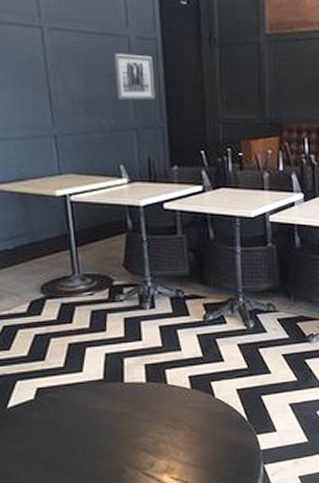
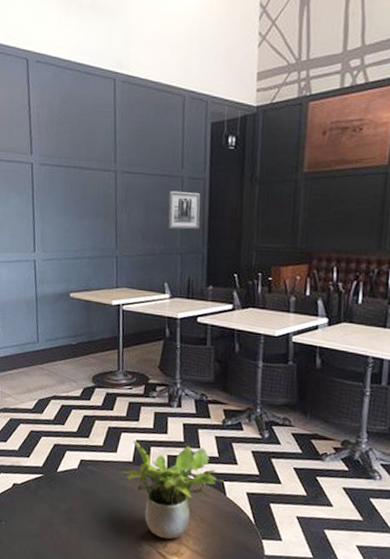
potted plant: none [90,348,211,458] -> present [120,441,224,540]

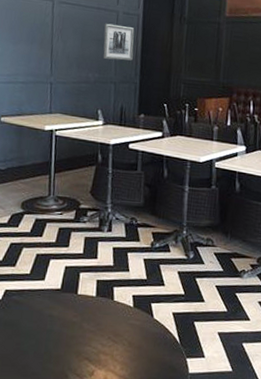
potted plant: present [120,441,224,540] -> none [47,267,151,367]

